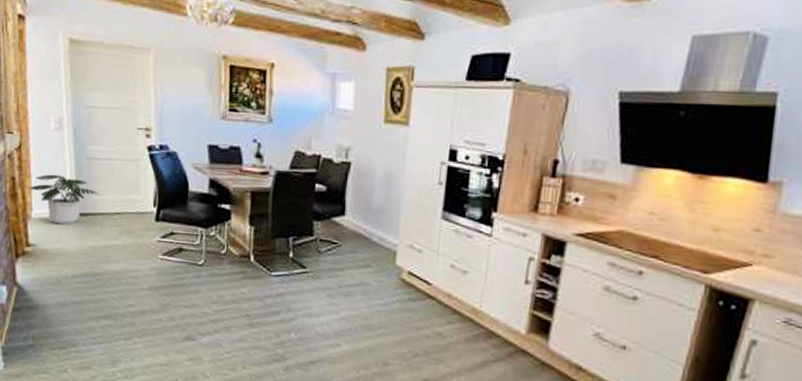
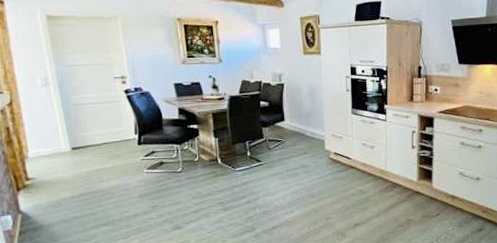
potted plant: present [28,174,99,225] -> none [22,120,87,159]

